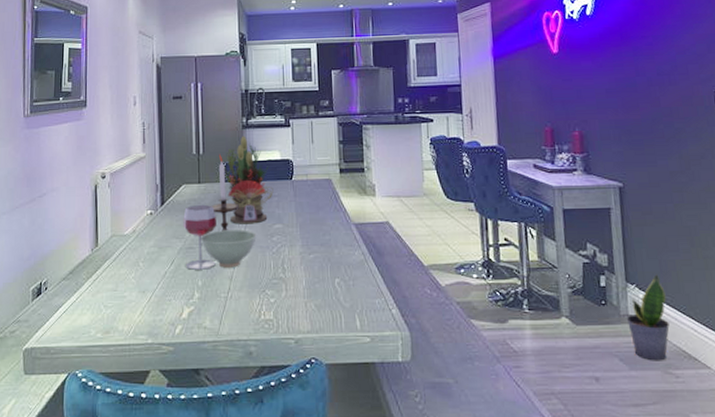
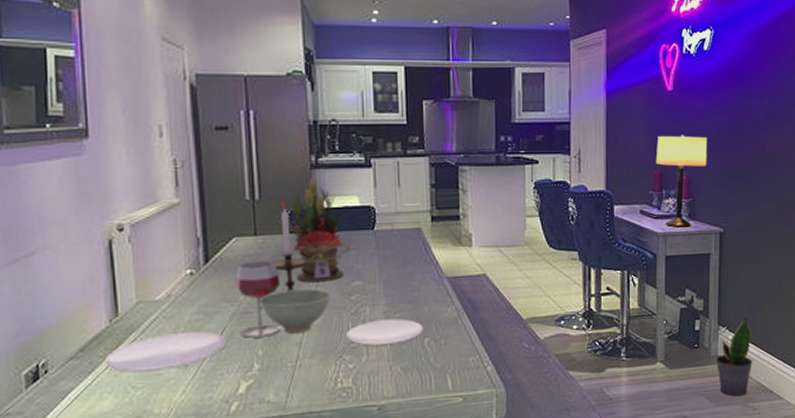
plate: none [86,262,174,294] -> present [104,331,226,373]
plate: none [269,259,334,283] -> present [347,318,423,346]
table lamp: none [546,93,600,182] -> present [655,135,707,228]

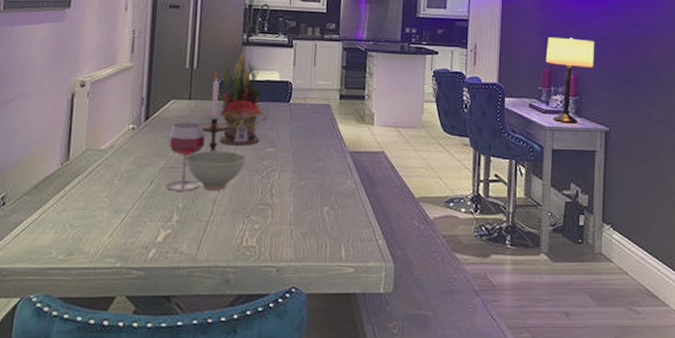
plate: present [104,331,226,373] -> none [51,180,153,213]
plate: present [347,318,423,346] -> none [256,185,324,210]
potted plant: present [715,316,752,397] -> none [599,216,637,298]

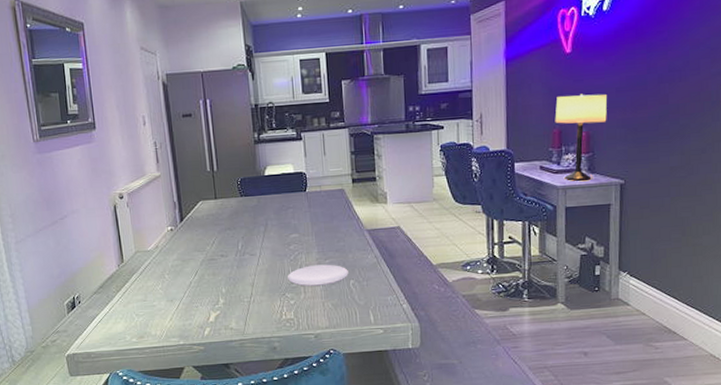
wineglass: present [166,122,205,191] -> none [203,218,237,279]
bowl: present [186,150,246,191] -> none [221,240,275,276]
candlestick: present [200,70,230,152] -> none [229,170,255,243]
flower arrangement: present [217,53,269,146] -> none [238,151,289,236]
plate: none [256,185,324,210] -> present [288,264,348,287]

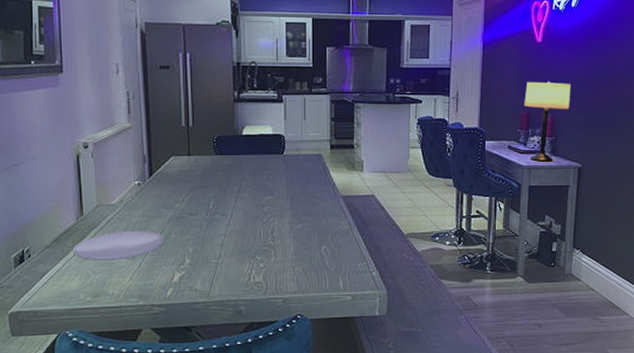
plate: none [116,274,199,304] -> present [72,231,164,261]
plate: present [288,264,348,287] -> none [259,228,321,250]

